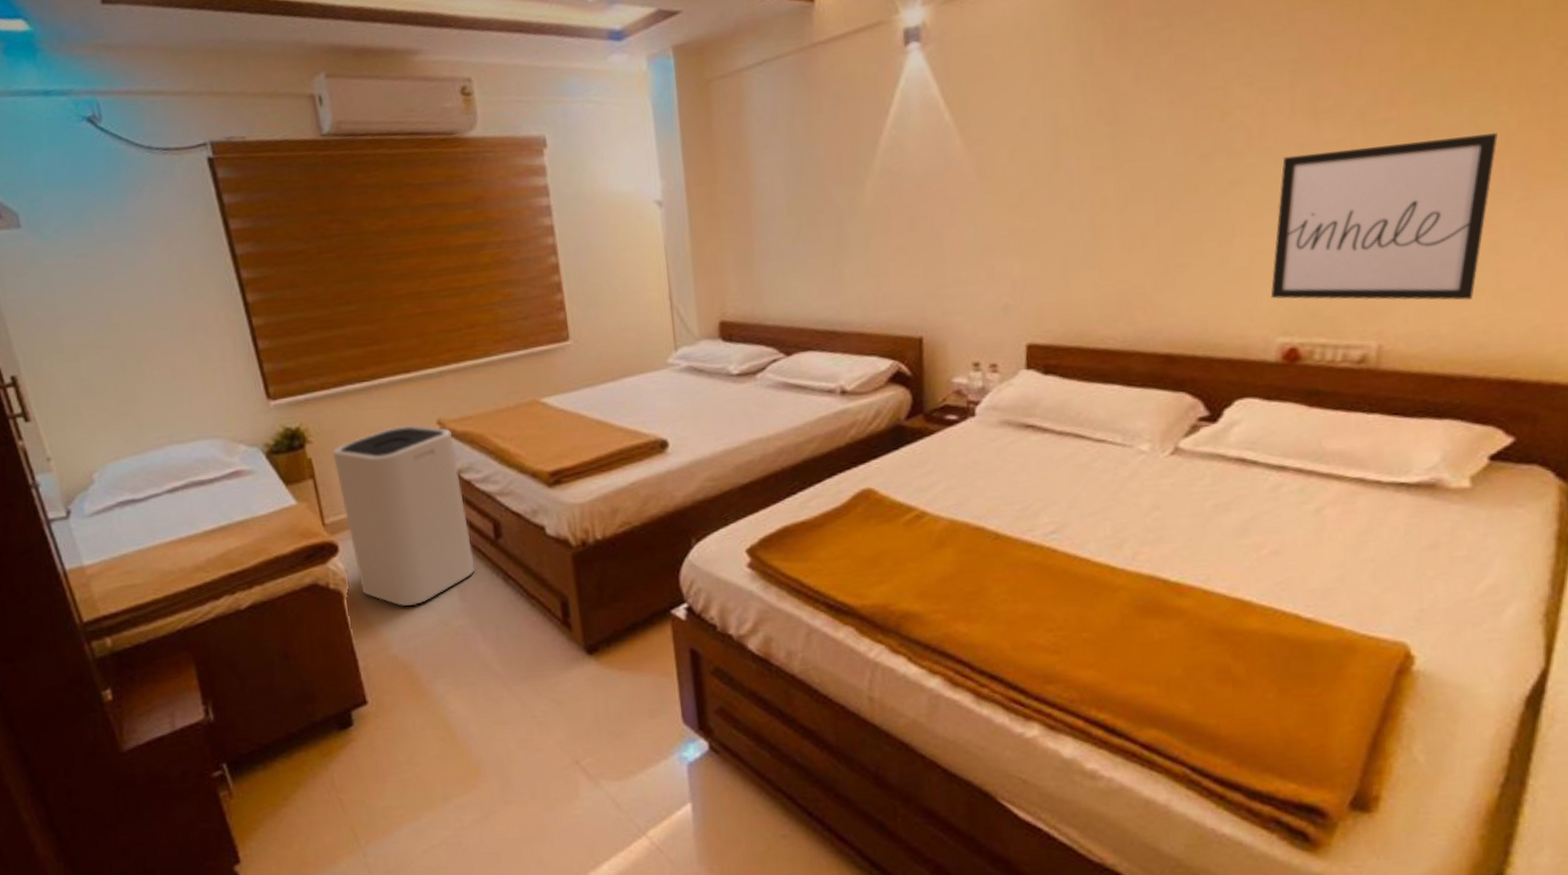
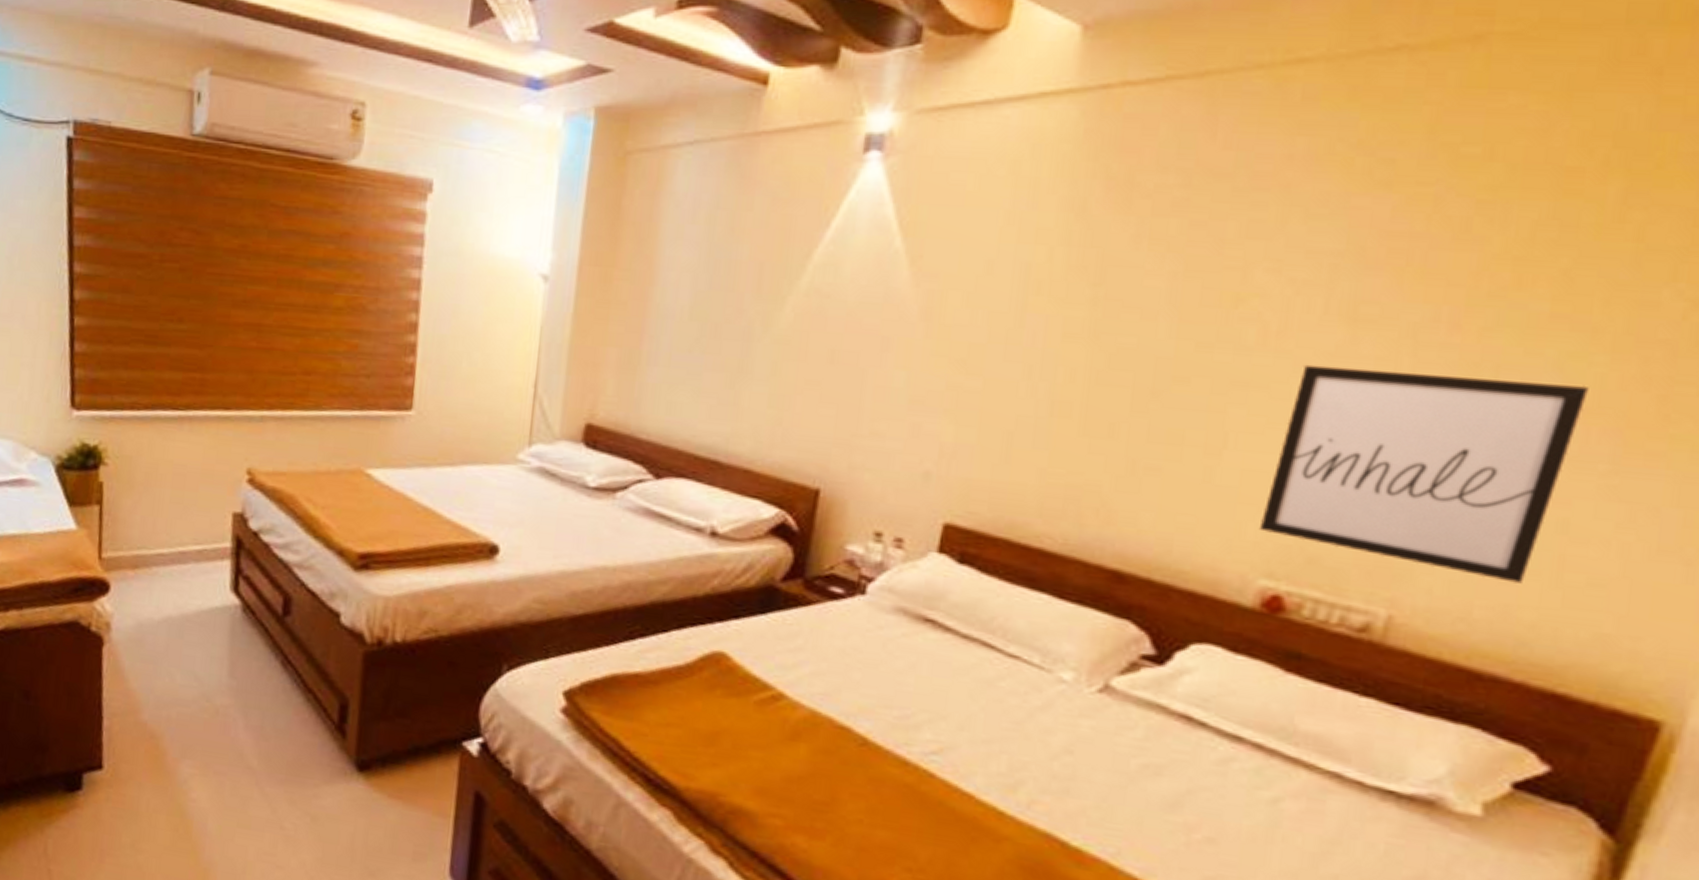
trash can: present [333,424,476,607] -> none [124,466,261,672]

